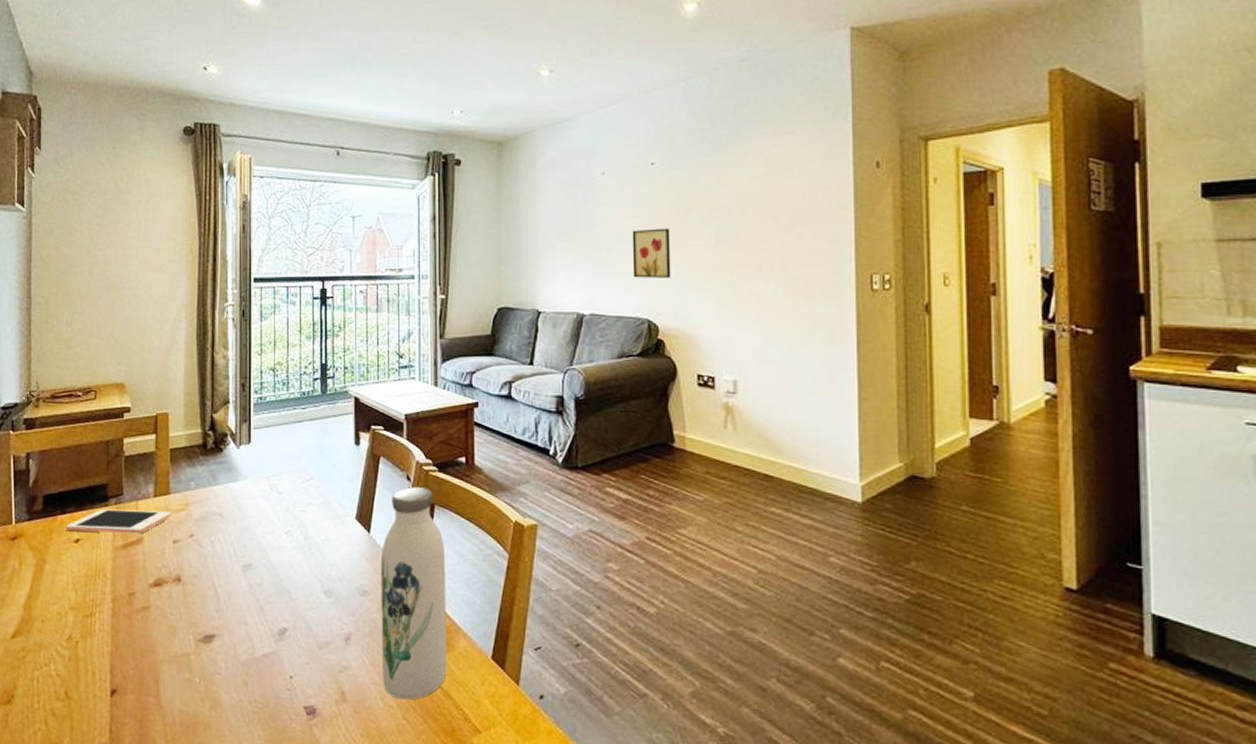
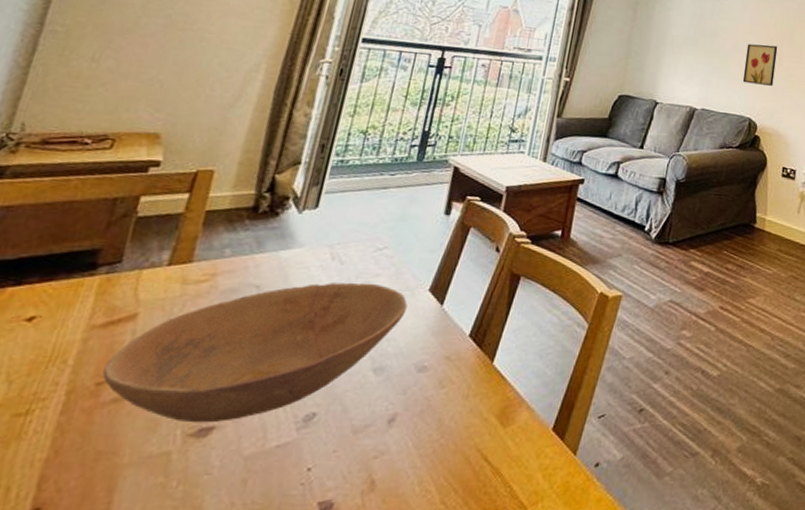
cell phone: present [66,509,171,534] -> none [17,279,188,309]
bowl: none [131,511,340,632] -> present [102,282,408,423]
water bottle: present [380,487,447,700] -> none [424,258,524,482]

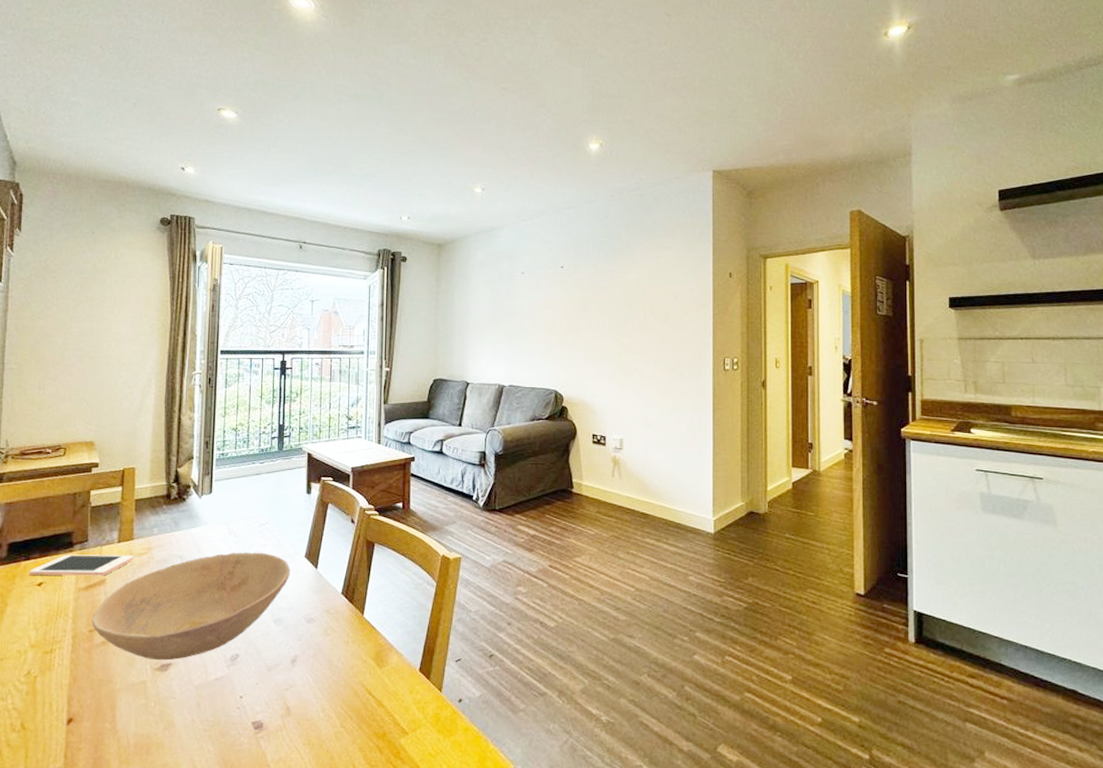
cell phone: none [17,279,188,309] -> present [30,554,134,576]
wall art: present [742,43,778,86] -> none [544,318,574,357]

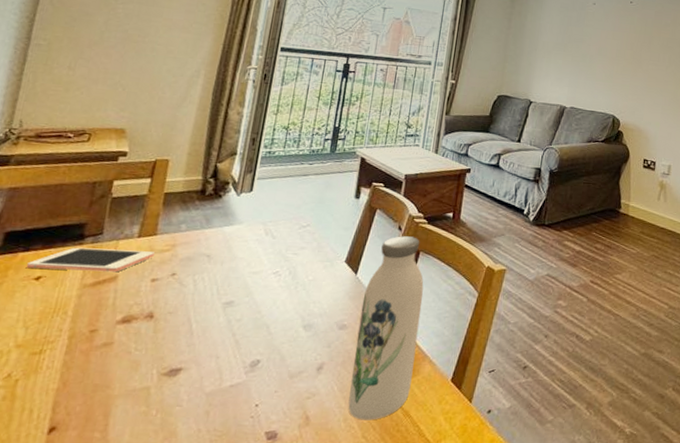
bowl: present [92,552,290,661] -> none [94,254,328,365]
water bottle: none [324,529,383,710] -> present [348,236,424,420]

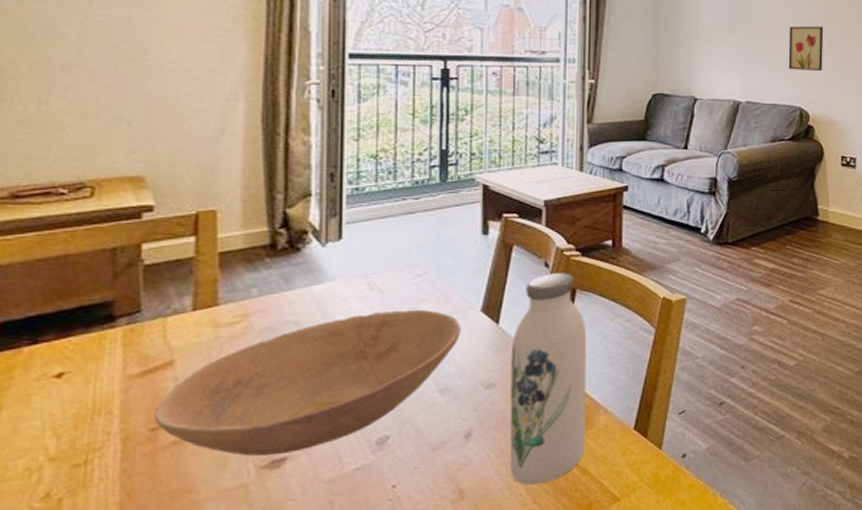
cell phone: present [27,247,155,273] -> none [40,326,220,364]
bowl: none [94,254,328,365] -> present [154,309,461,457]
wall art: none [606,48,638,86] -> present [788,25,824,71]

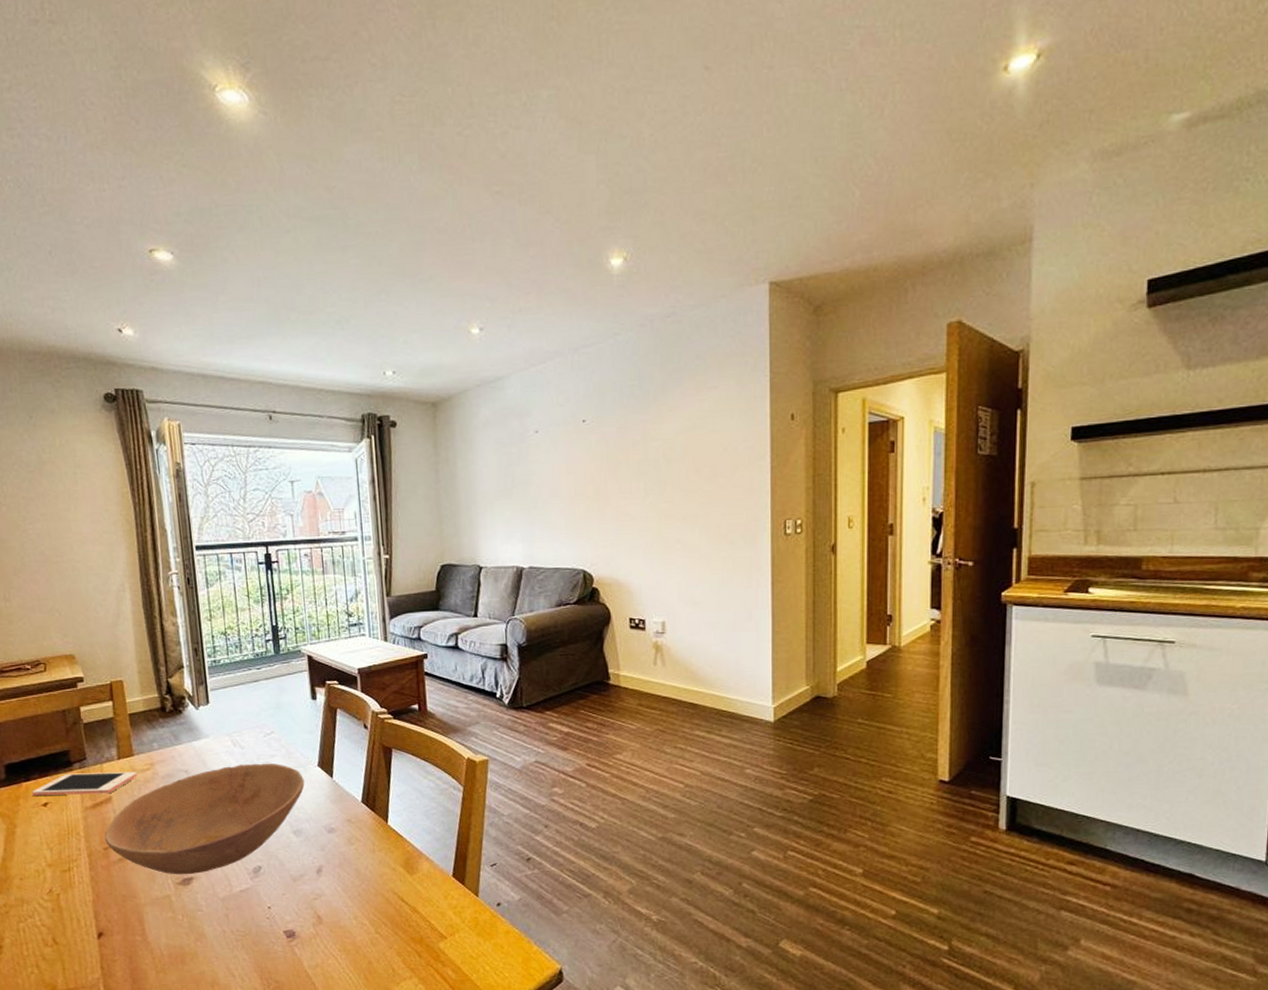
cell phone: none [40,326,220,364] -> present [32,772,137,796]
water bottle: present [509,273,587,485] -> none [344,734,413,917]
wall art: present [788,25,824,71] -> none [566,483,603,532]

